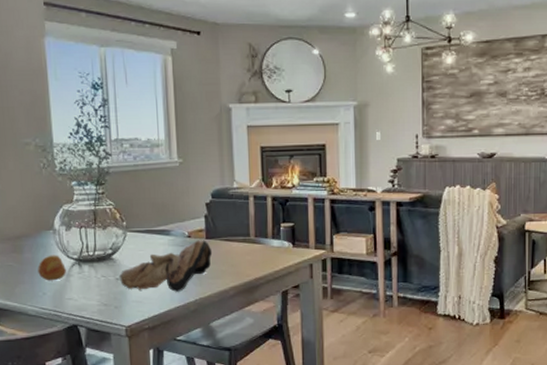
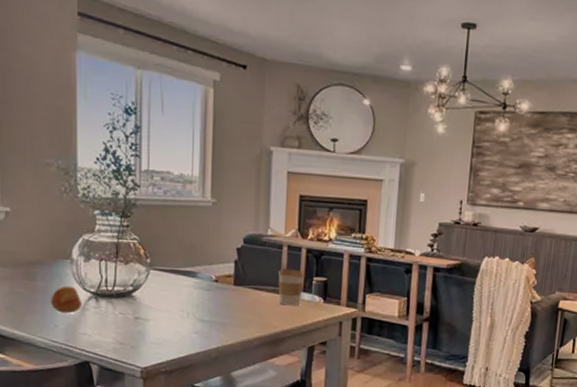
animal skull: present [118,240,213,292] -> none [138,285,240,337]
coffee cup: none [246,218,272,254] -> present [277,268,304,306]

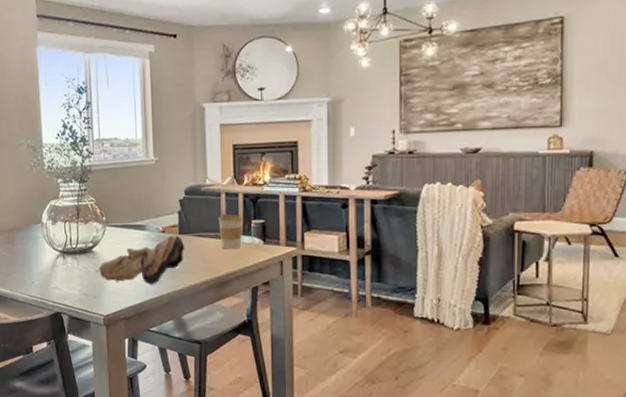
fruit: present [51,285,83,314] -> none [27,247,53,271]
animal skull: none [138,285,240,337] -> present [98,235,185,285]

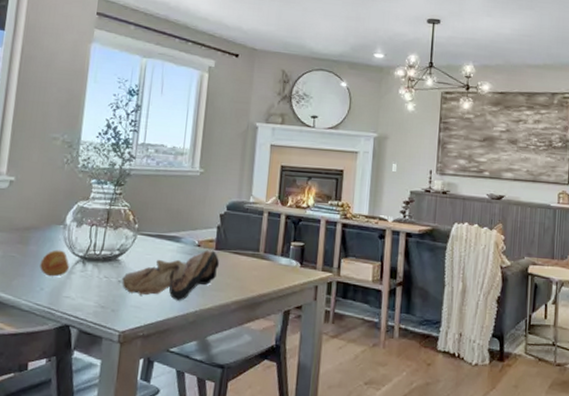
fruit: none [27,247,53,271] -> present [40,250,70,277]
coffee cup: present [217,214,243,249] -> none [257,234,282,270]

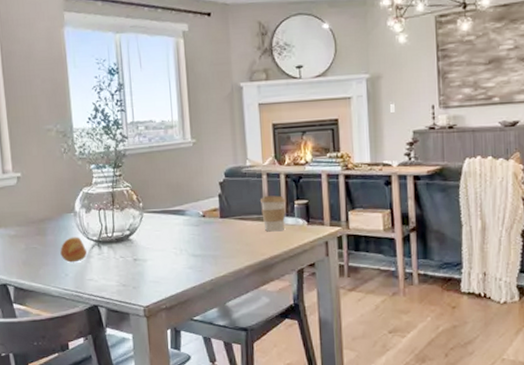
animal skull: present [121,250,220,301] -> none [136,219,227,272]
coffee cup: none [257,234,282,270] -> present [259,195,285,232]

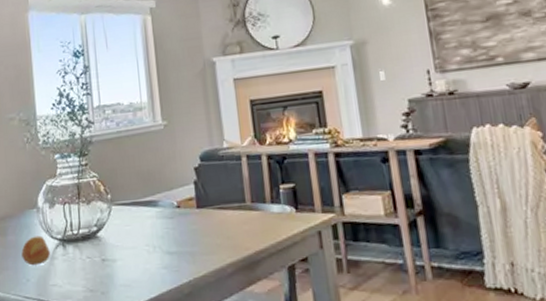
coffee cup: present [259,195,285,232] -> none [240,179,270,222]

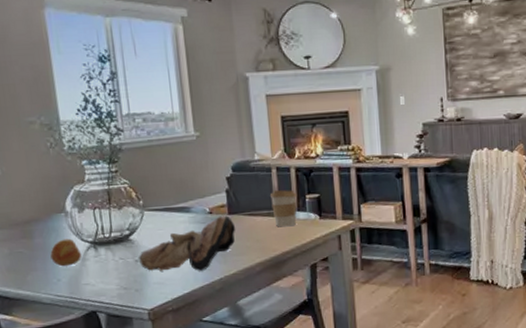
animal skull: none [104,209,205,272] -> present [138,215,236,271]
coffee cup: none [240,179,270,222] -> present [269,190,297,227]

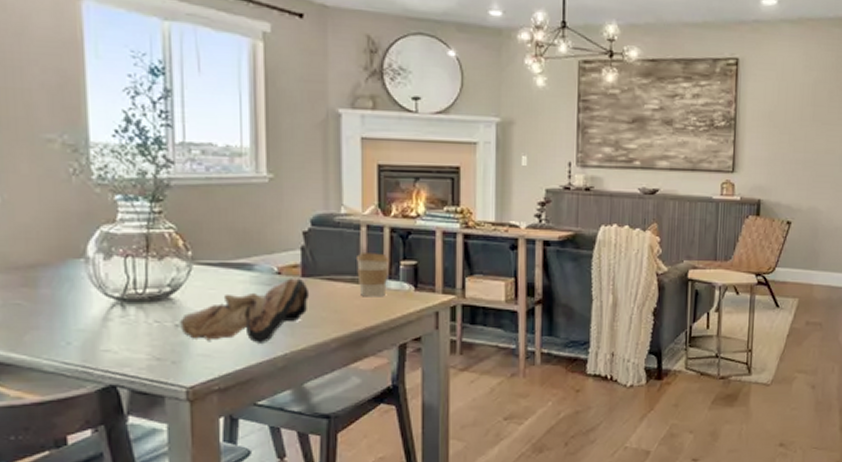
fruit: present [50,238,82,267] -> none [60,291,104,327]

